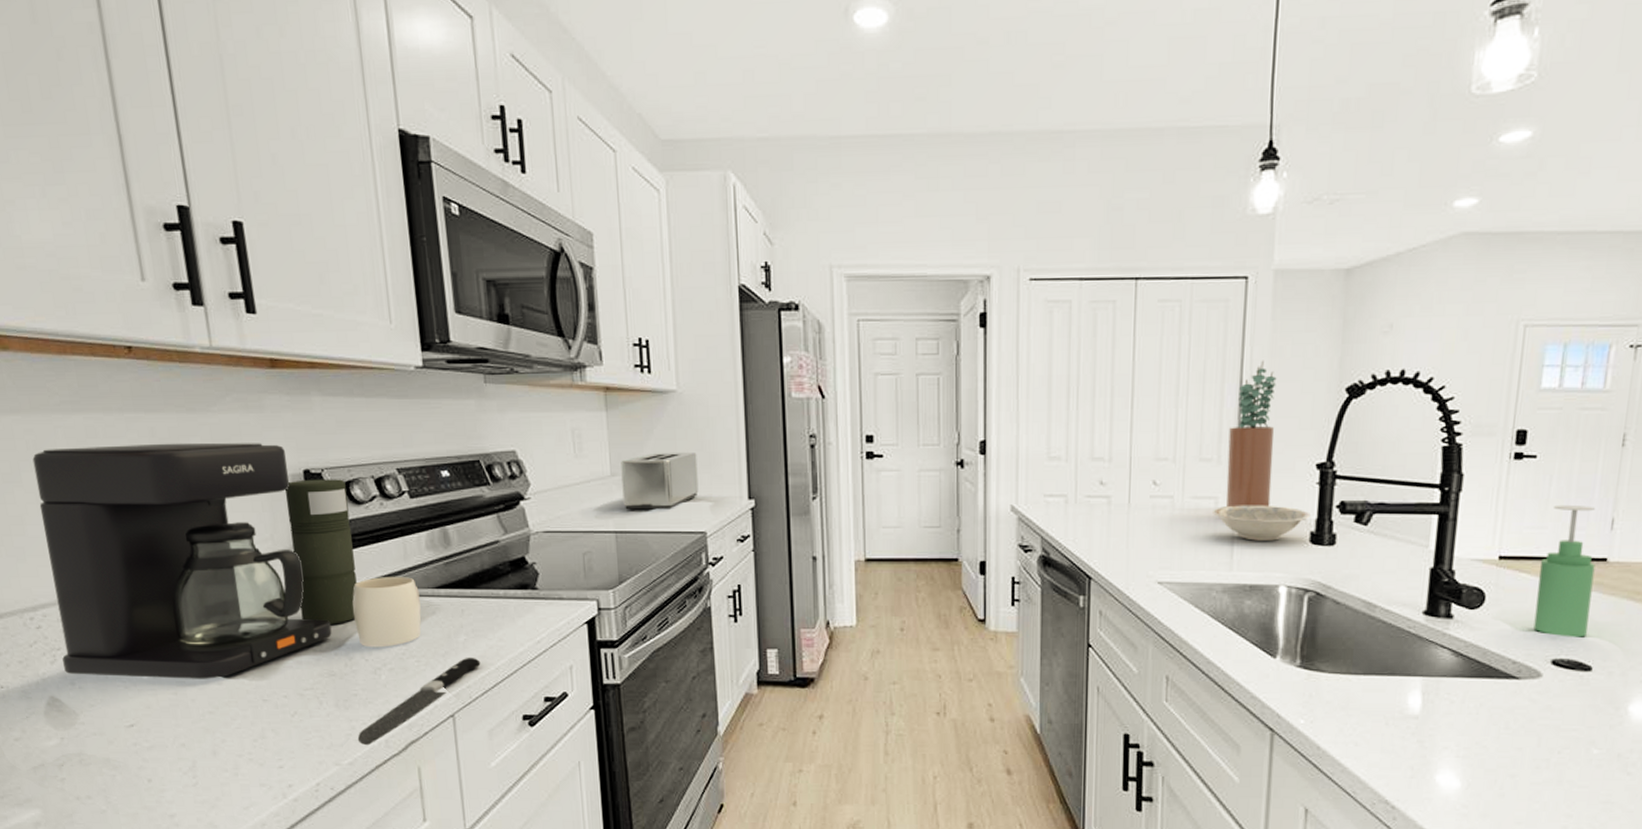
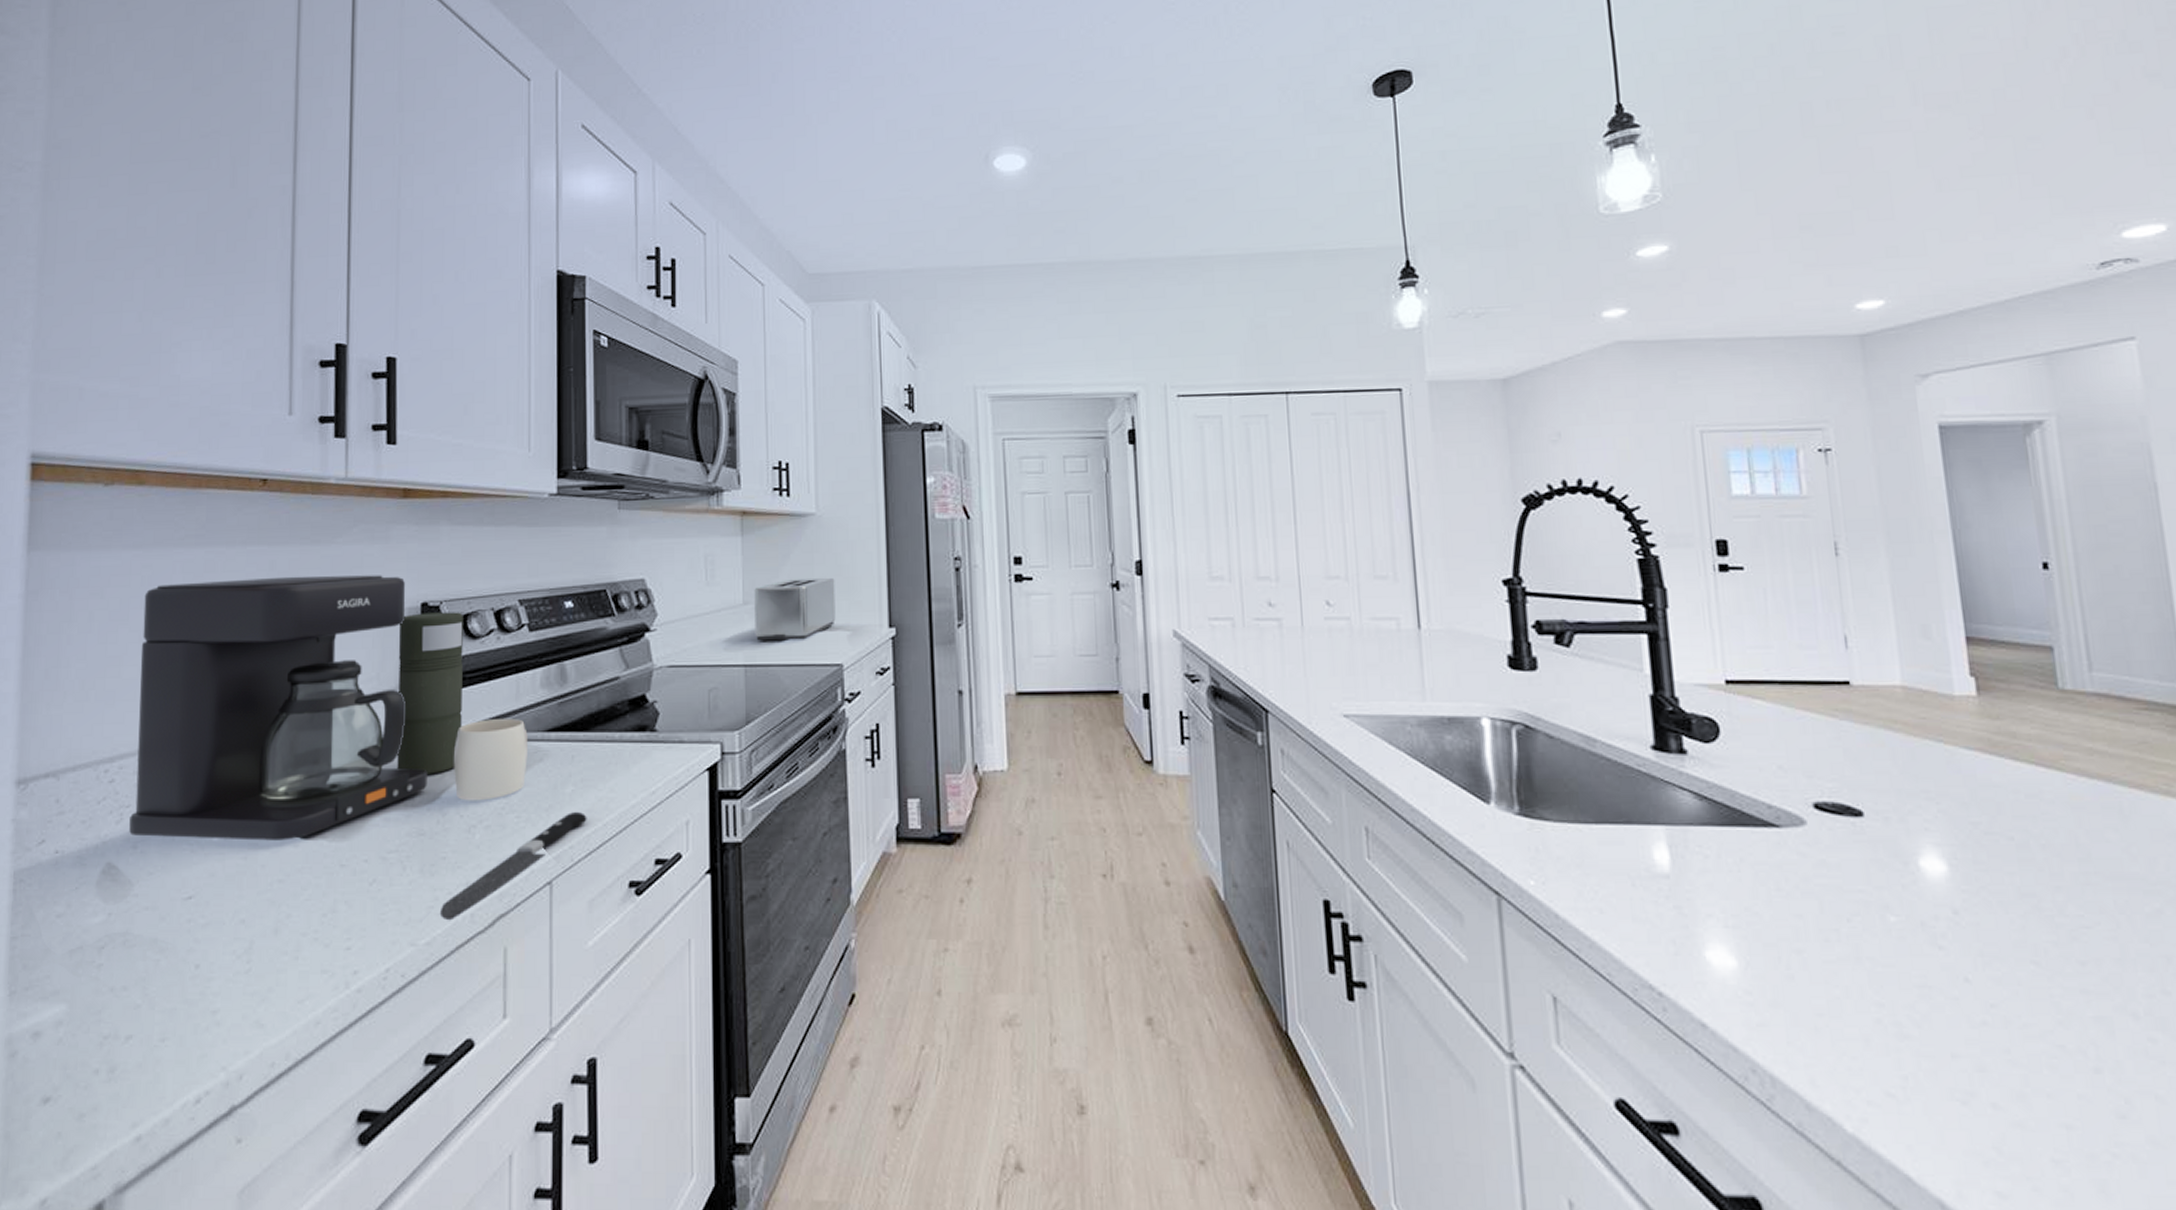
bowl: present [1213,505,1310,541] -> none [1395,625,1504,666]
vase: present [1225,360,1277,508] -> none [1402,471,1458,630]
soap dispenser: present [1533,504,1595,637] -> none [1775,620,1847,776]

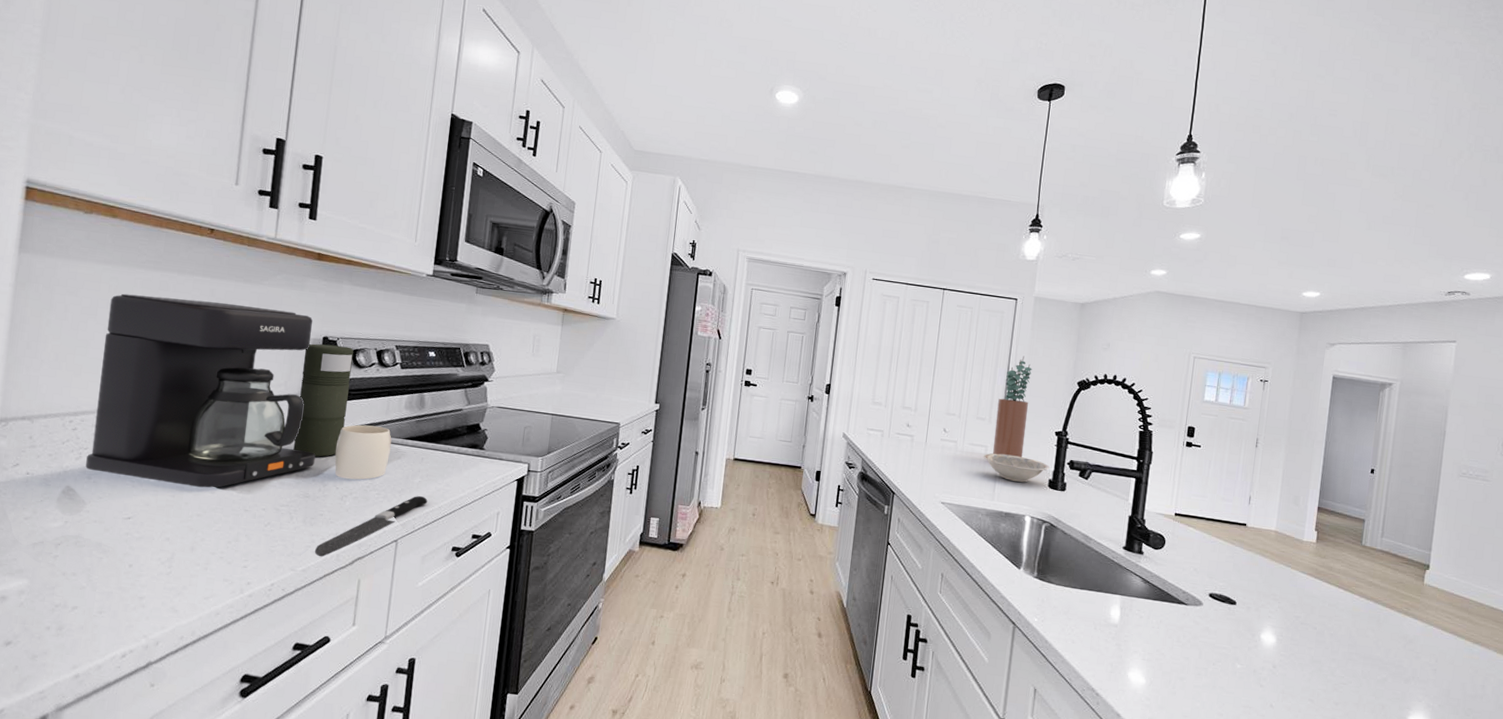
toaster: present [754,577,836,641] -> none [562,360,623,403]
bowl: none [1395,625,1504,666] -> present [983,453,1050,483]
vase: none [1402,471,1458,630] -> present [992,355,1032,458]

